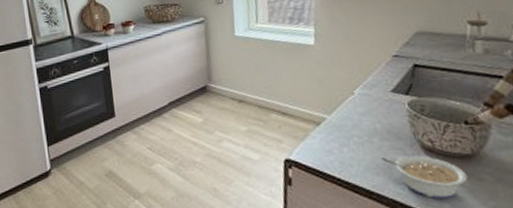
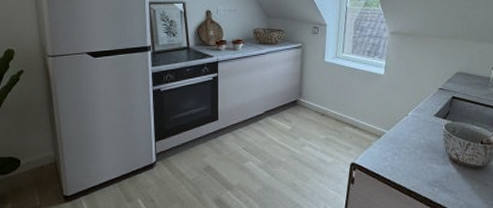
legume: present [381,155,468,200] -> none [421,165,478,198]

